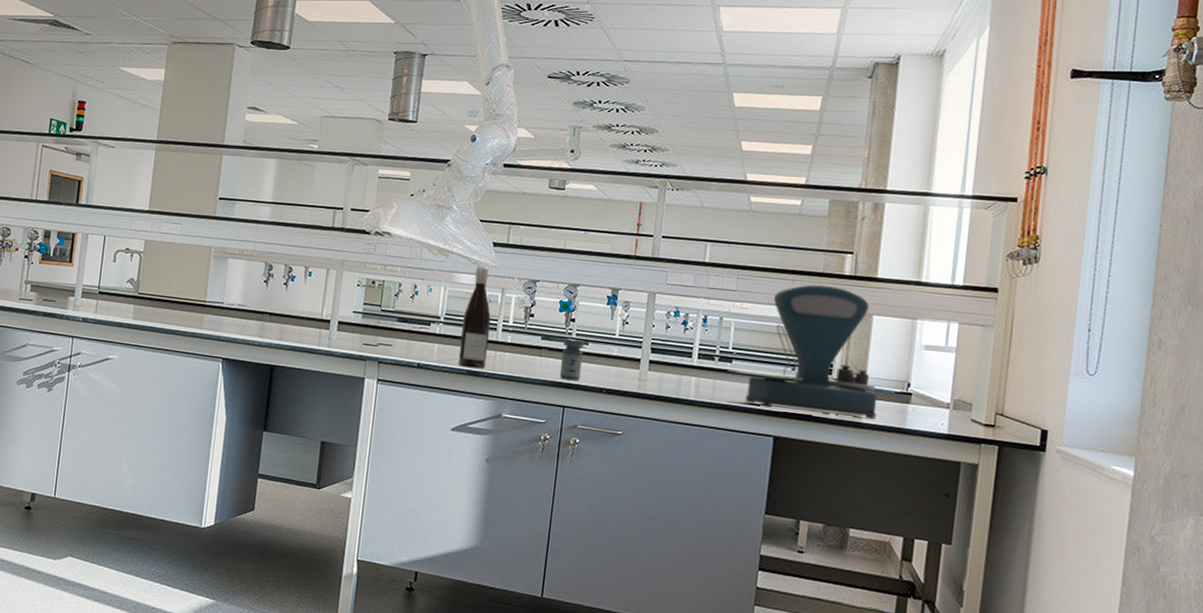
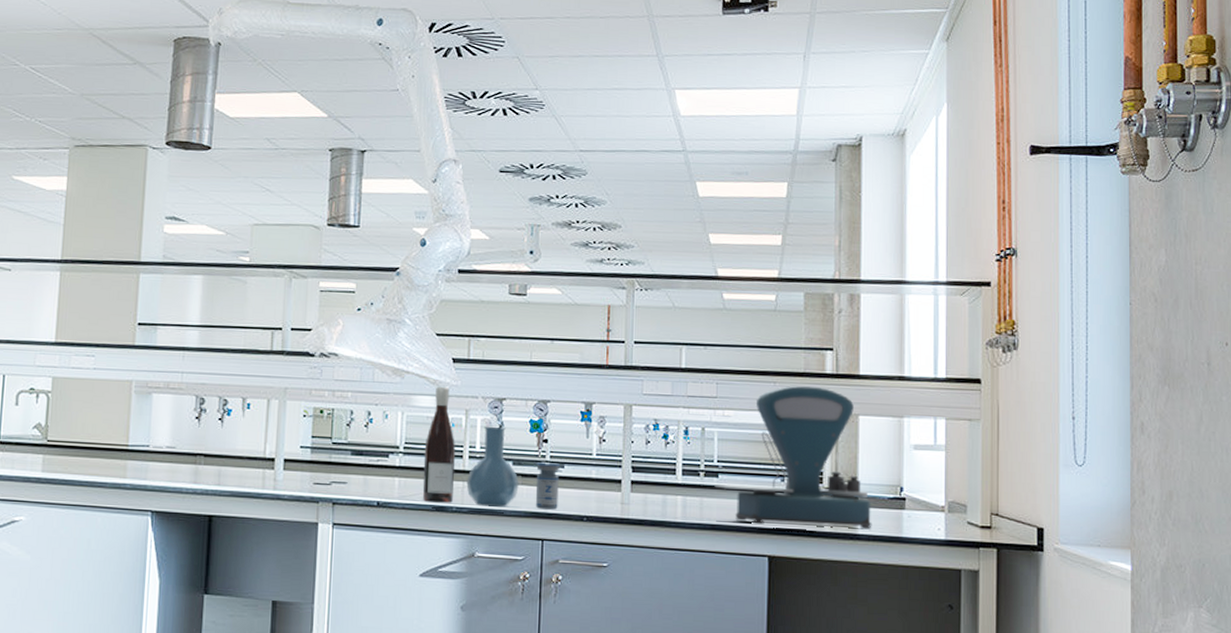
flask: none [498,303,546,376] -> present [466,426,519,507]

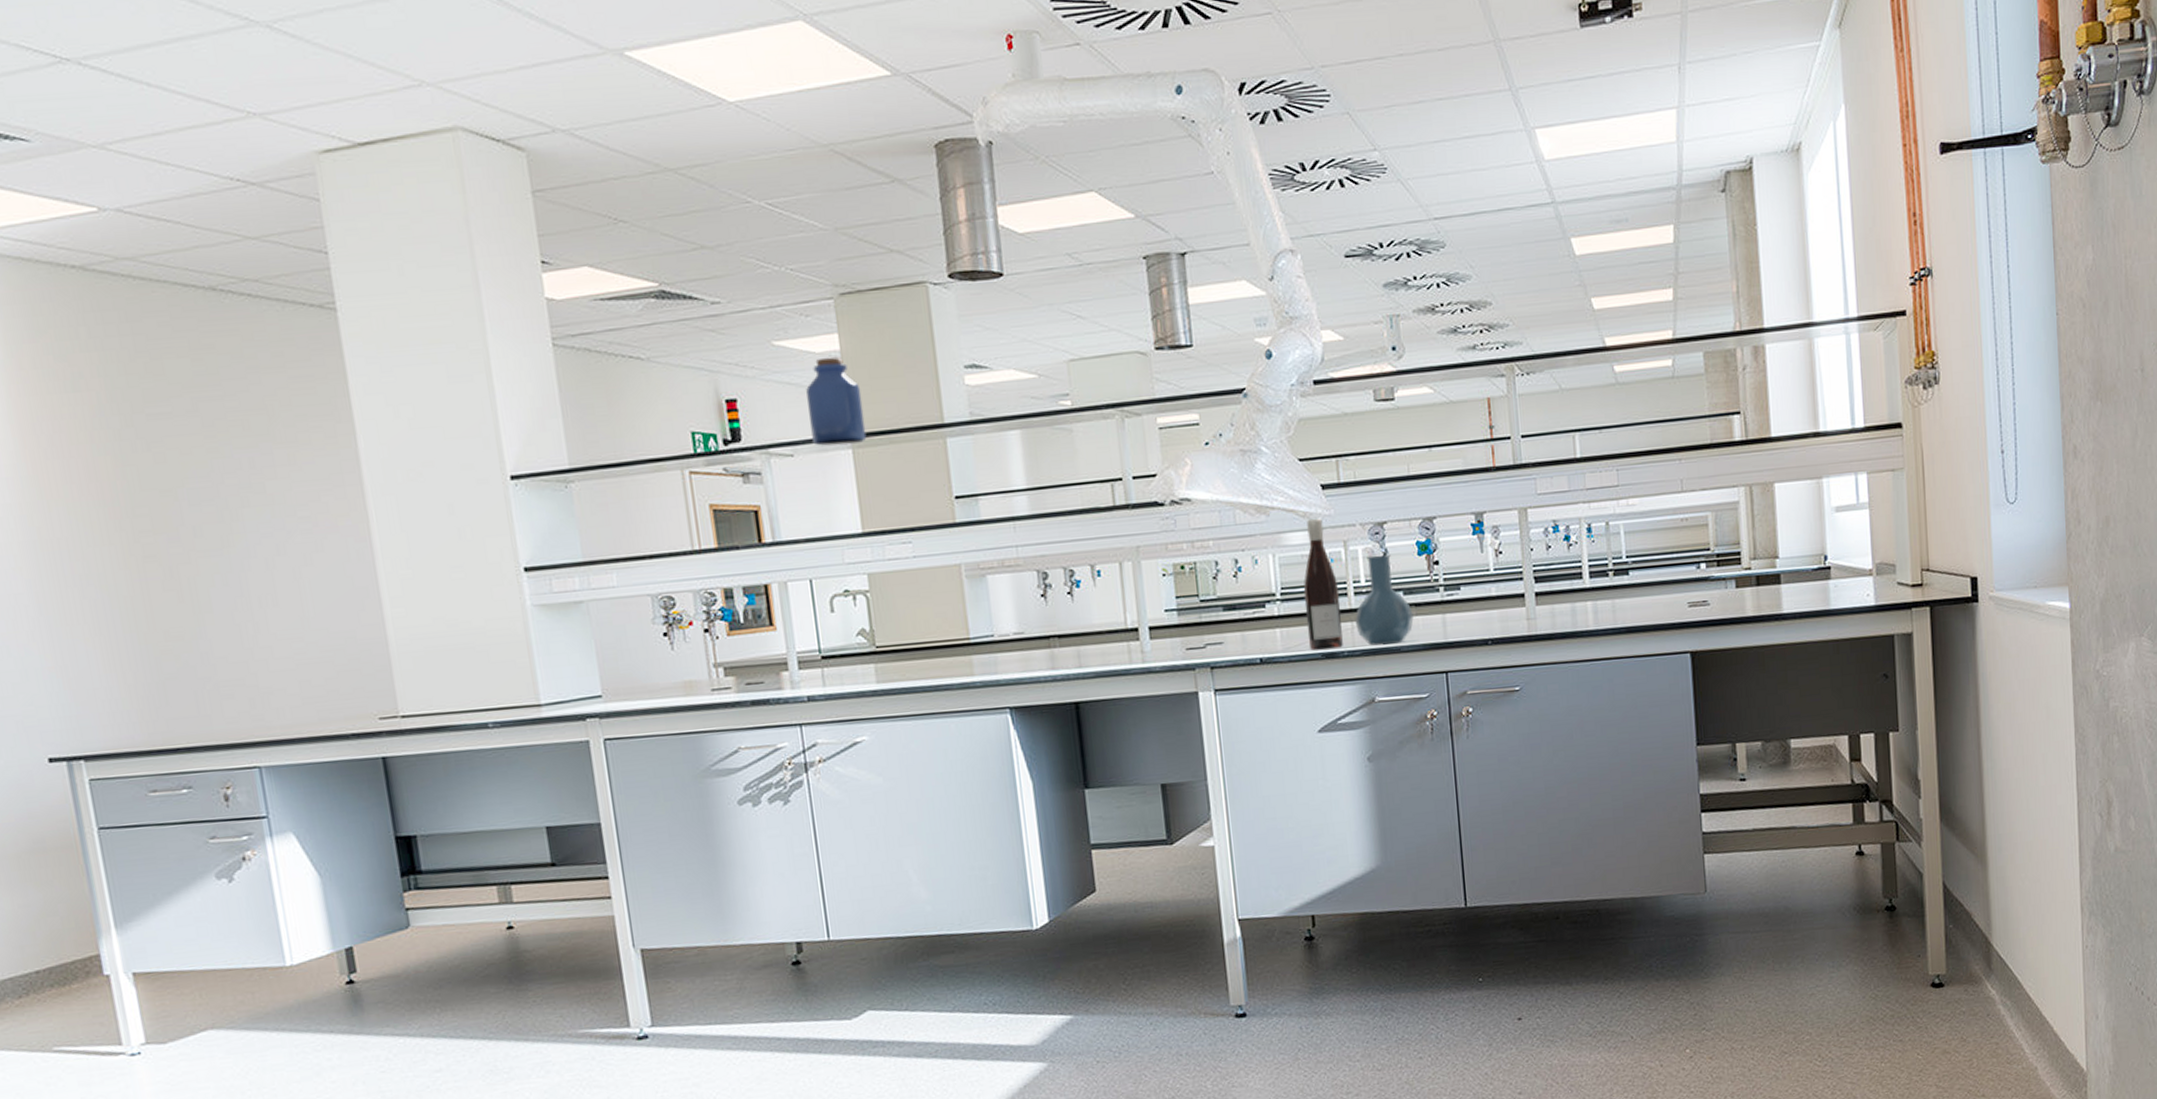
jar: none [29,194,77,269] -> present [806,357,867,447]
medicine bottle: present [535,462,561,510] -> none [1429,585,1459,639]
scale: present [714,386,872,530] -> none [1625,457,1798,620]

